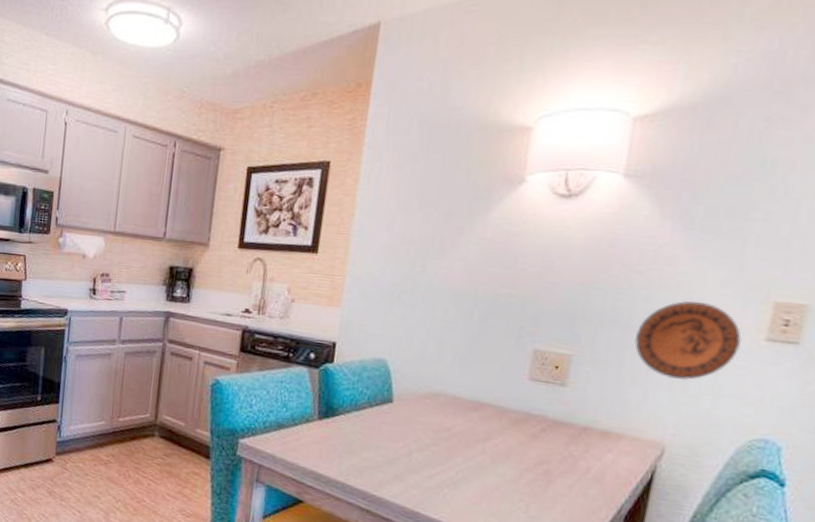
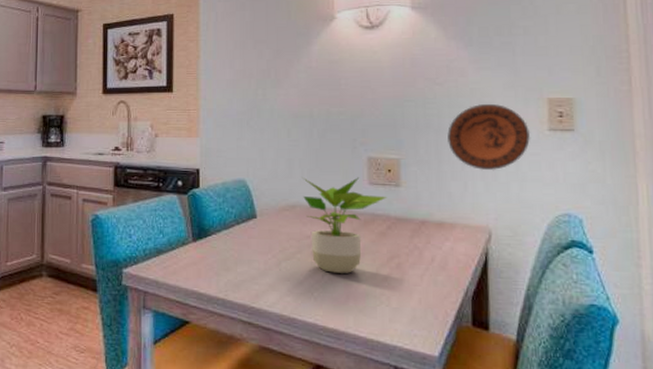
potted plant: none [448,364,549,474] -> present [303,177,388,273]

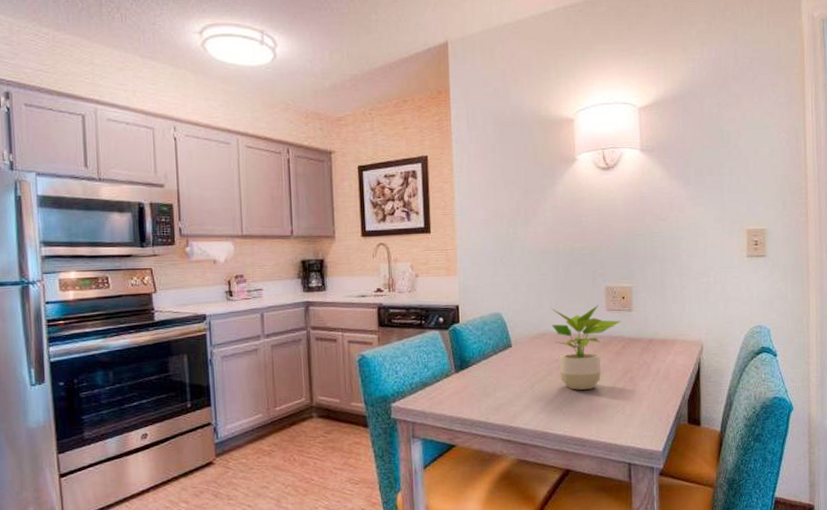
decorative plate: present [447,104,531,171] -> none [670,236,734,294]

